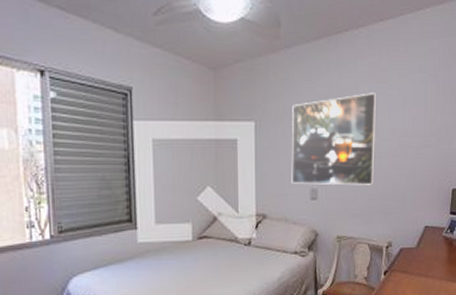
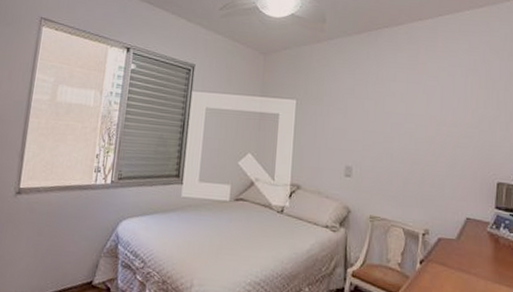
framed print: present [291,93,377,185] -> none [327,82,415,169]

